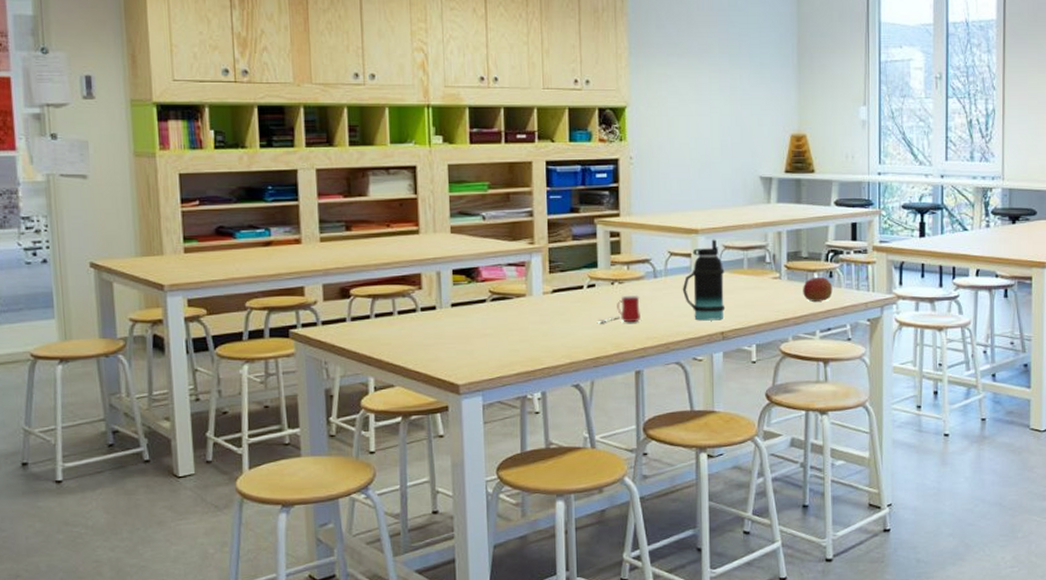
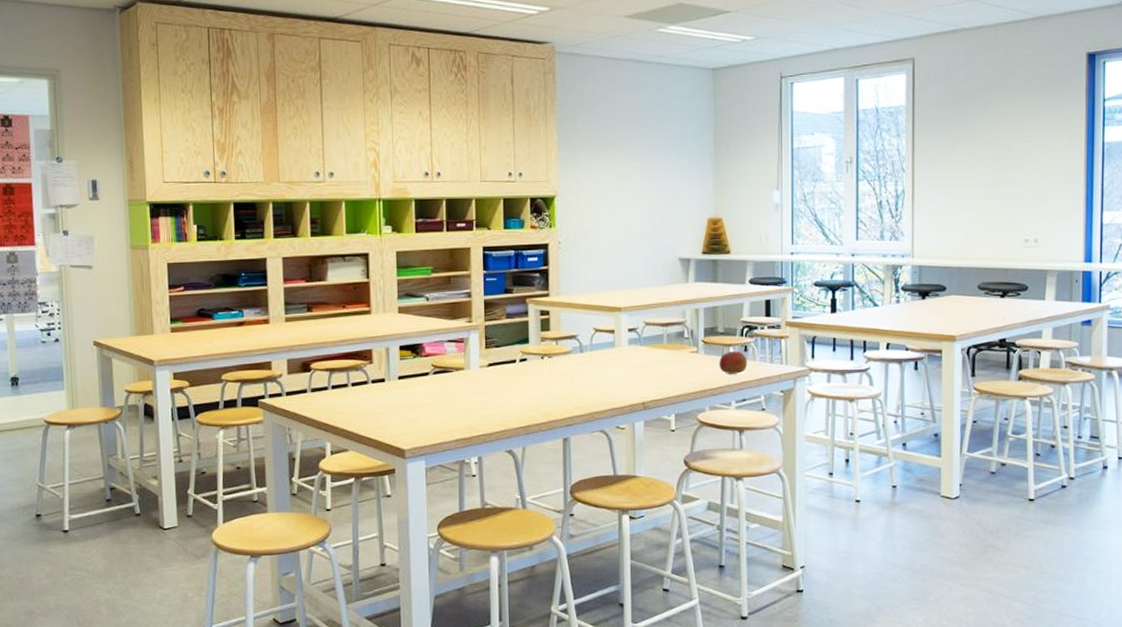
mug: present [598,295,641,323] -> none [529,368,568,394]
bottle: present [682,239,726,321] -> none [606,316,646,392]

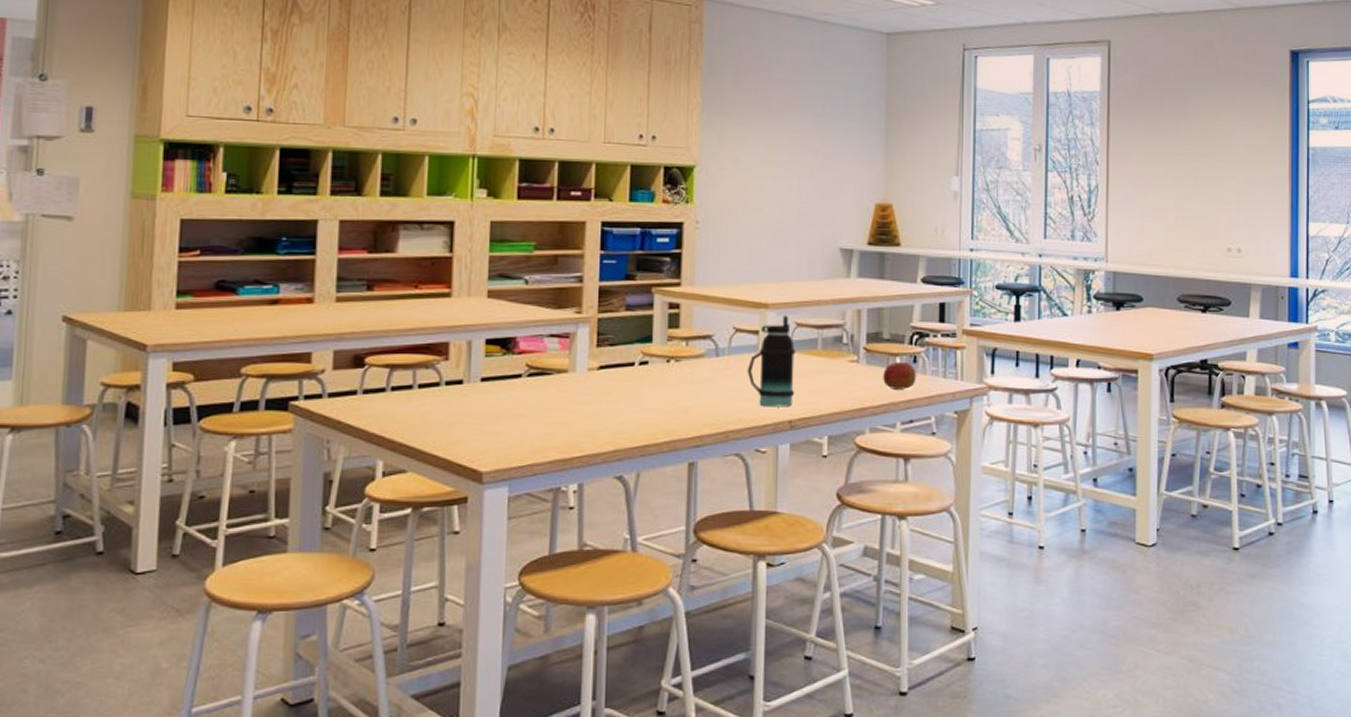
bottle: none [606,316,646,392] -> present [747,315,796,407]

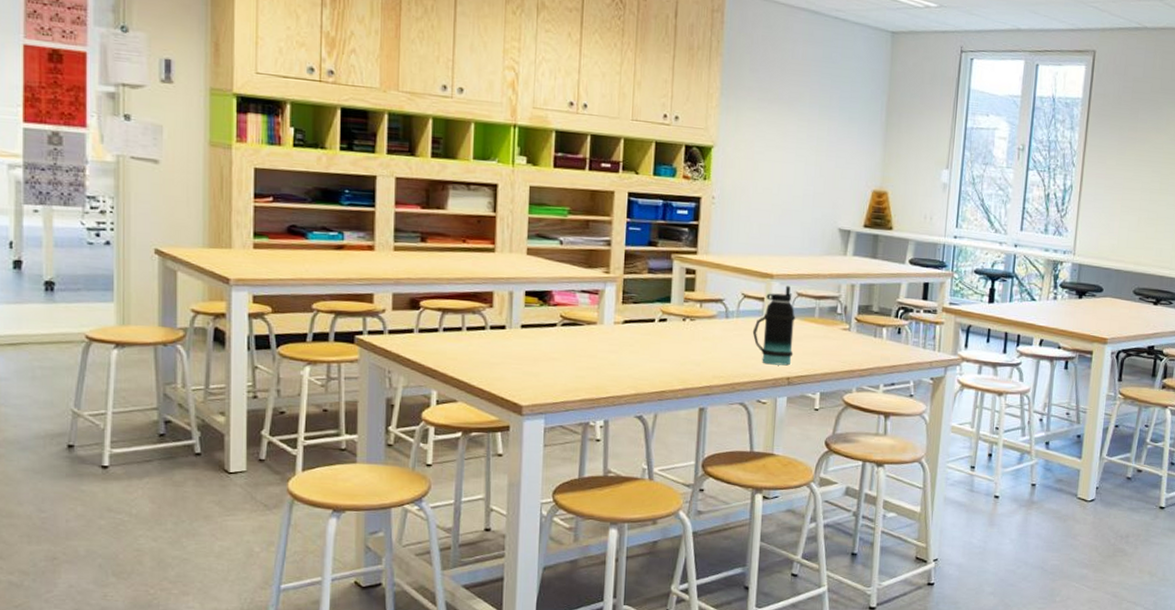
apple: present [883,362,917,389] -> none [870,332,900,357]

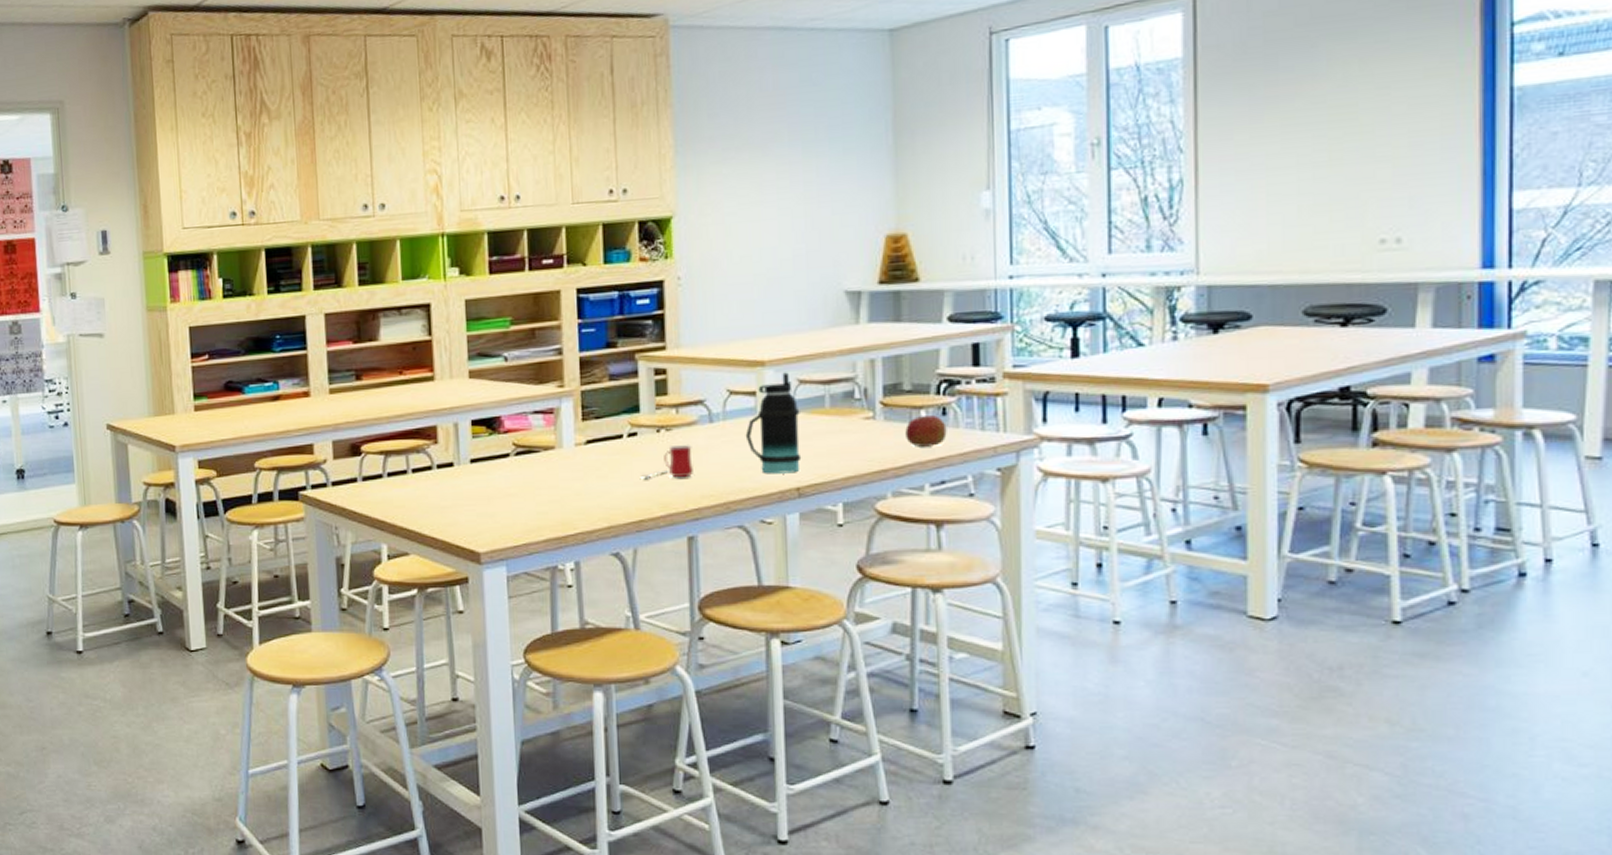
mug: none [666,333,710,360] -> present [641,444,693,478]
apple: none [870,332,900,357] -> present [905,415,947,447]

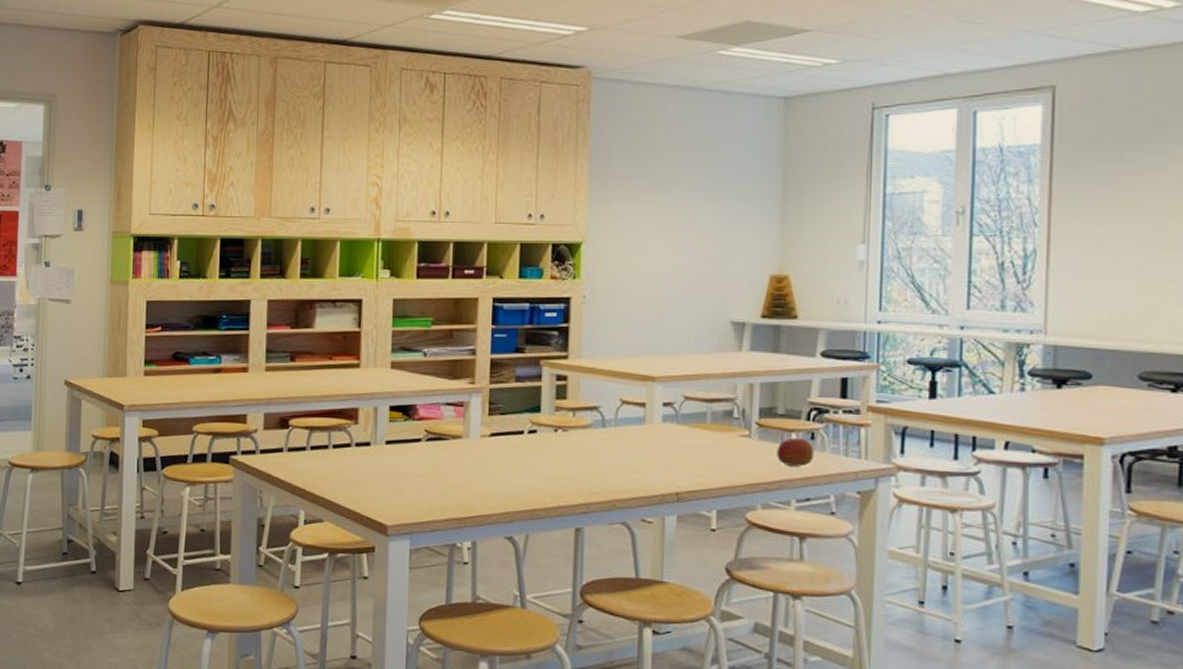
mug: present [641,444,693,478] -> none [537,444,585,475]
bottle: present [745,372,802,474] -> none [633,388,684,479]

